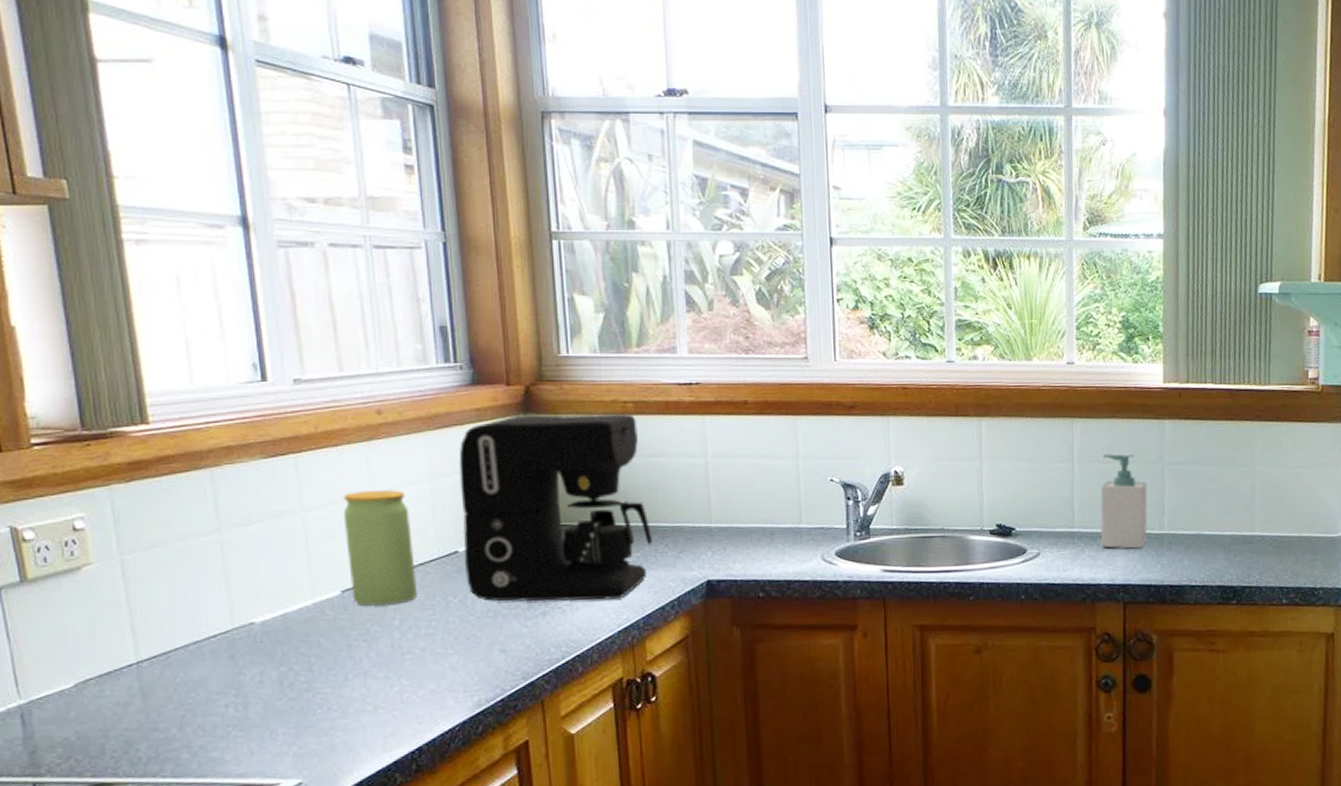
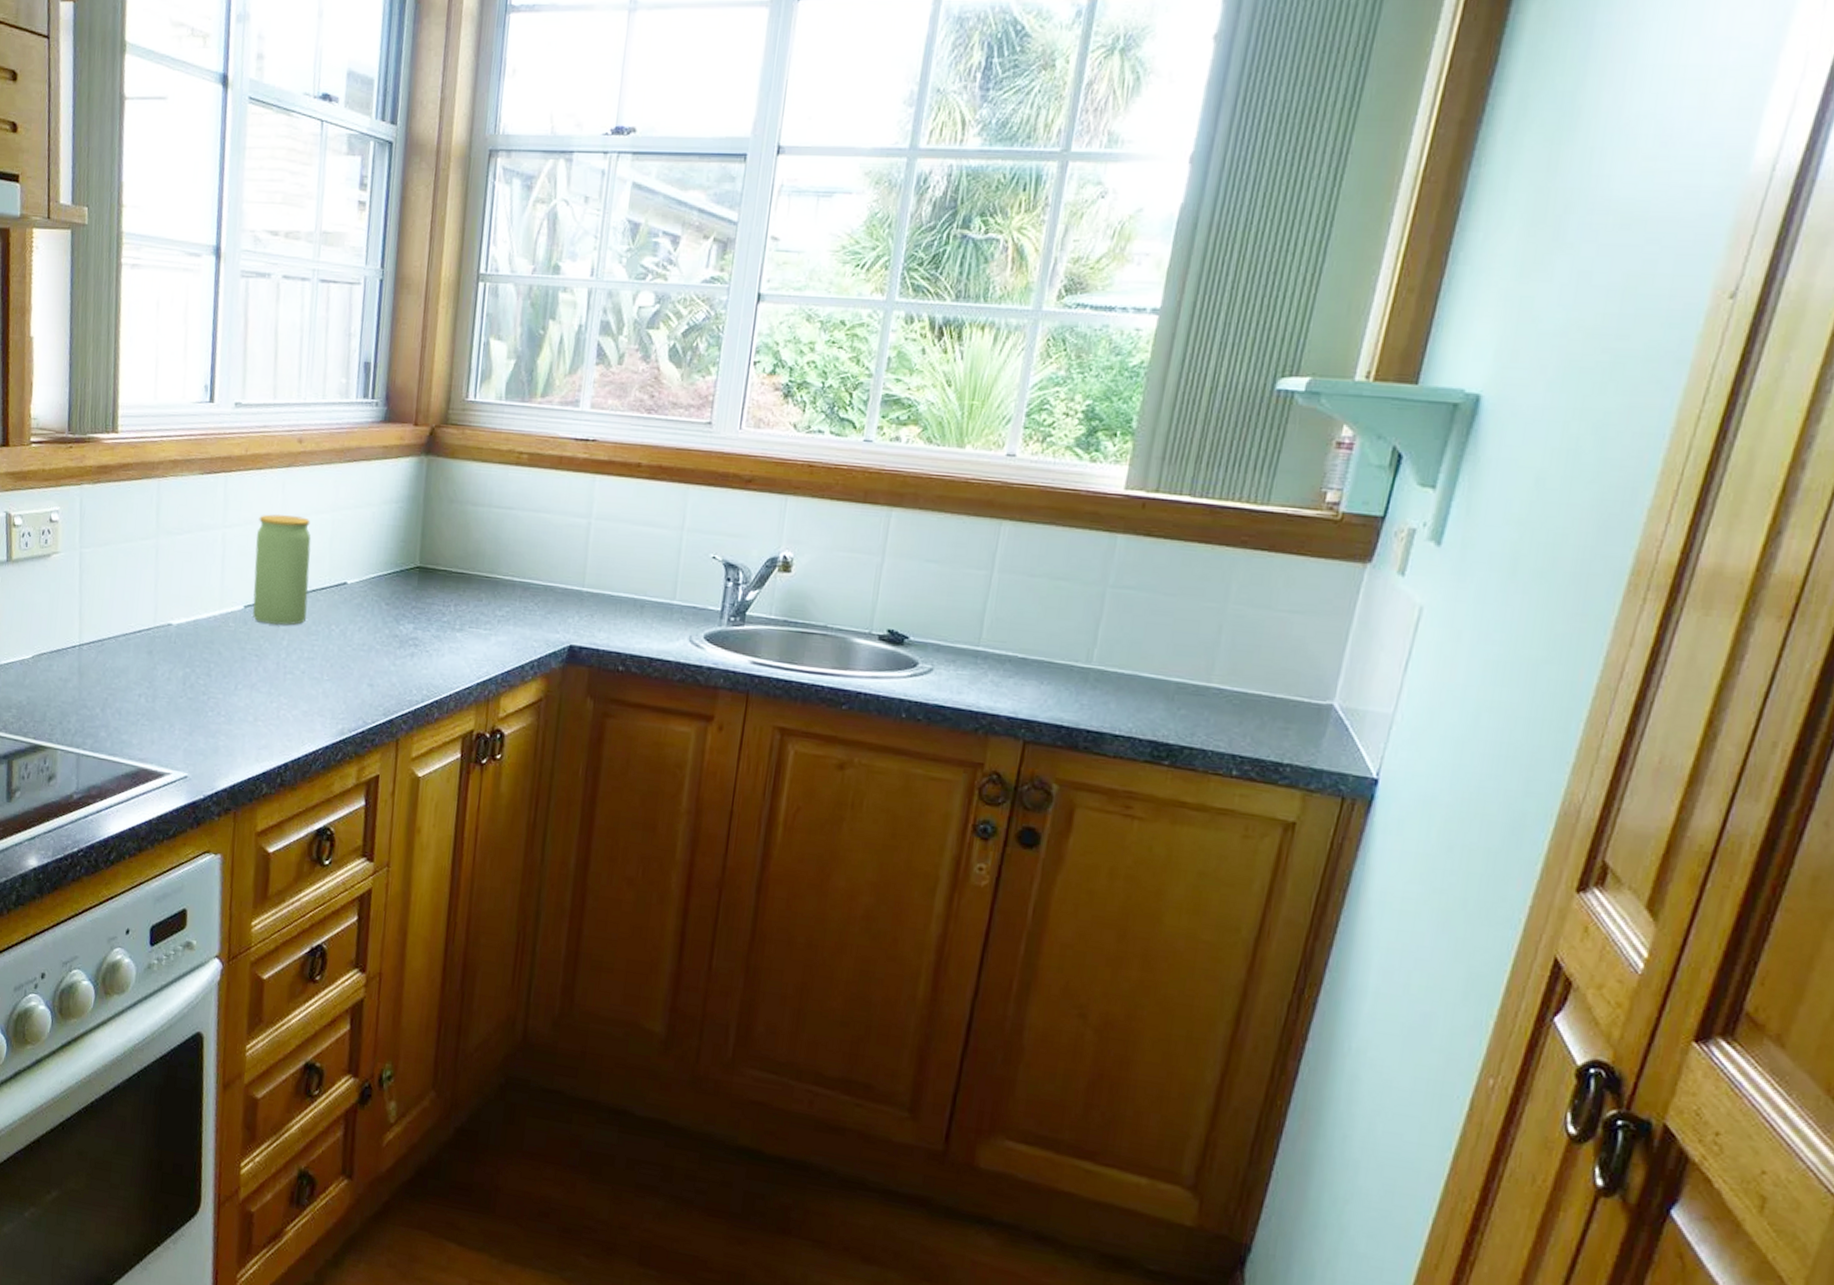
coffee maker: present [459,414,652,602] -> none [349,456,529,652]
soap bottle: present [1100,454,1148,549] -> none [1008,565,1081,682]

